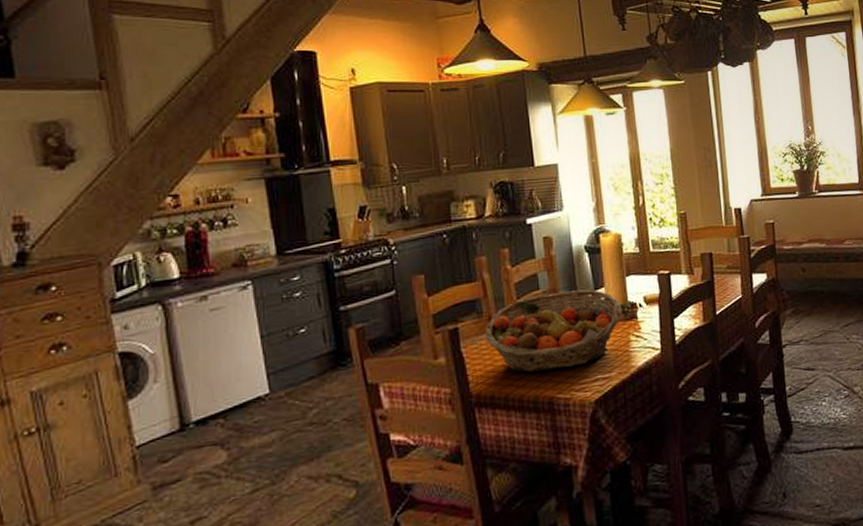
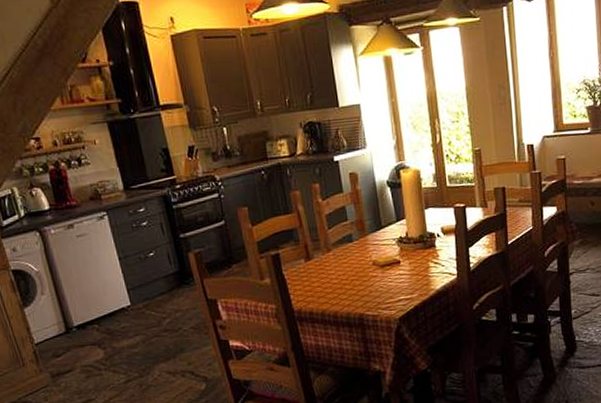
fruit basket: present [485,289,622,373] -> none [302,221,422,293]

